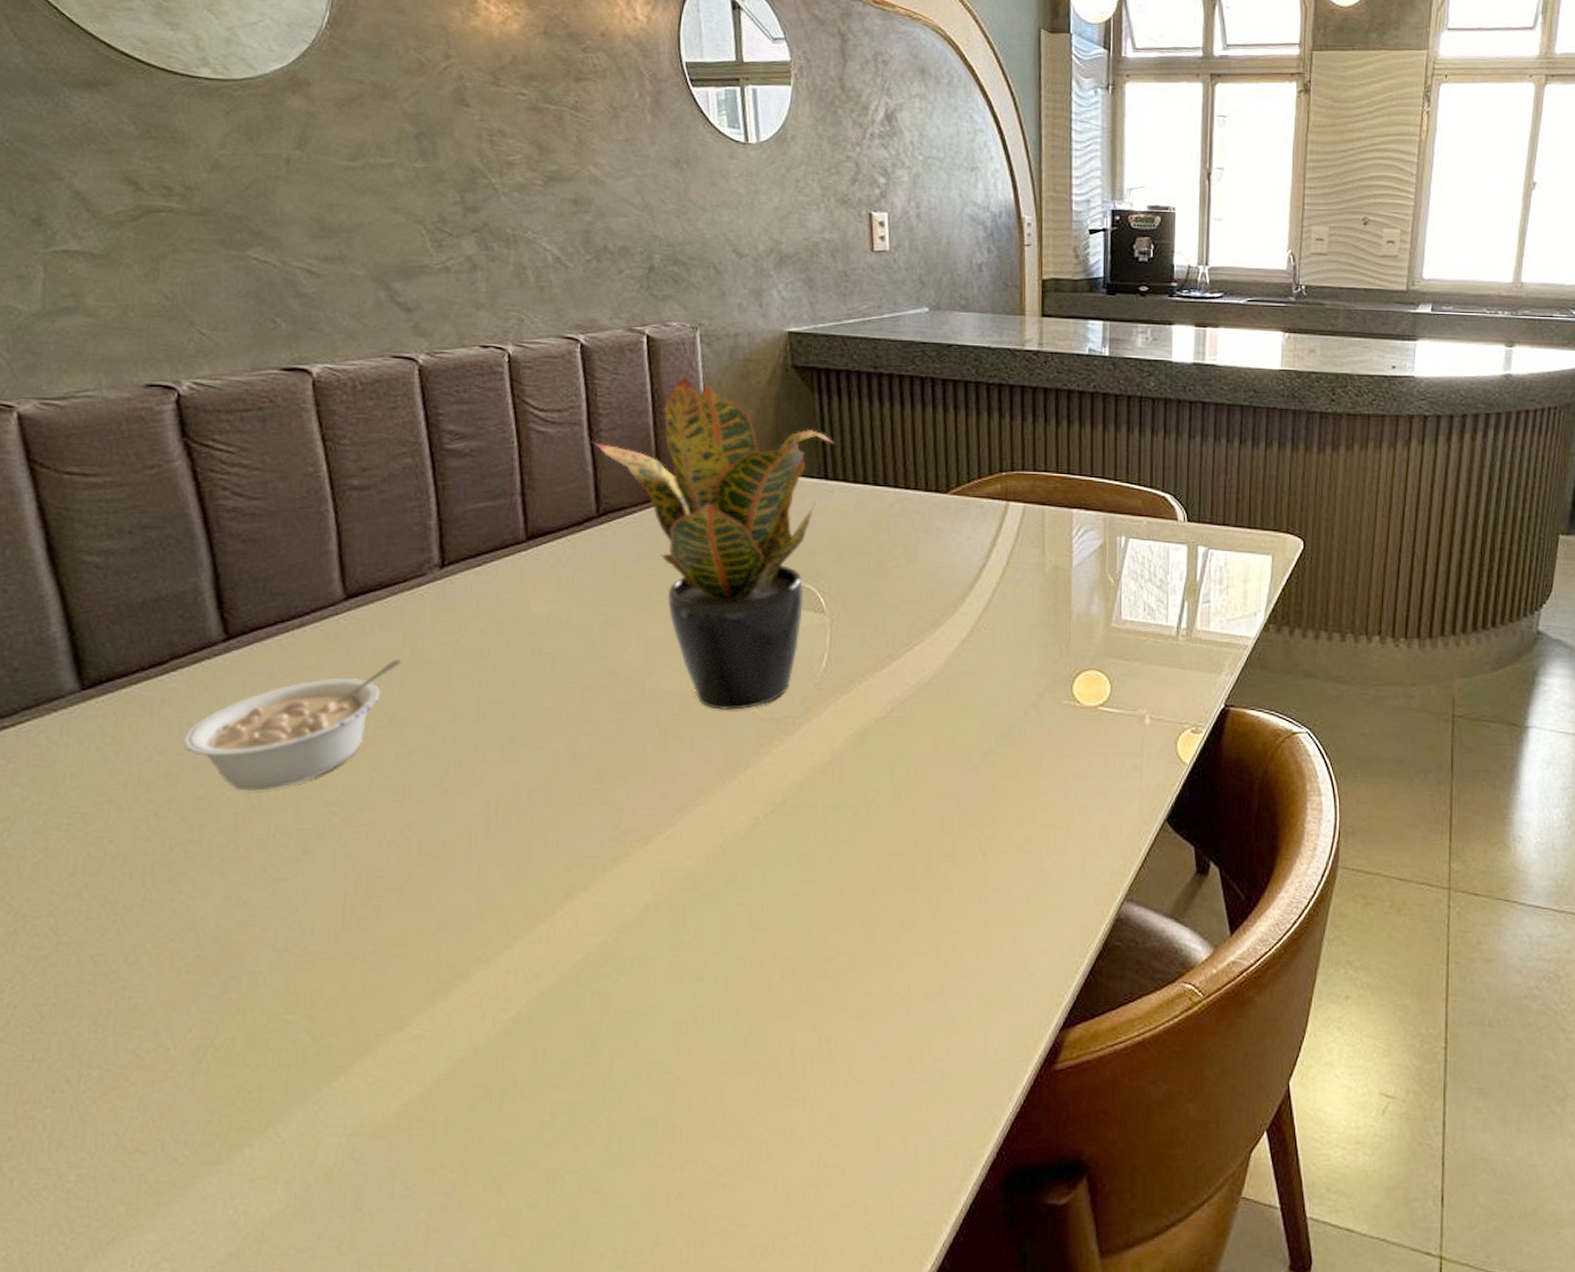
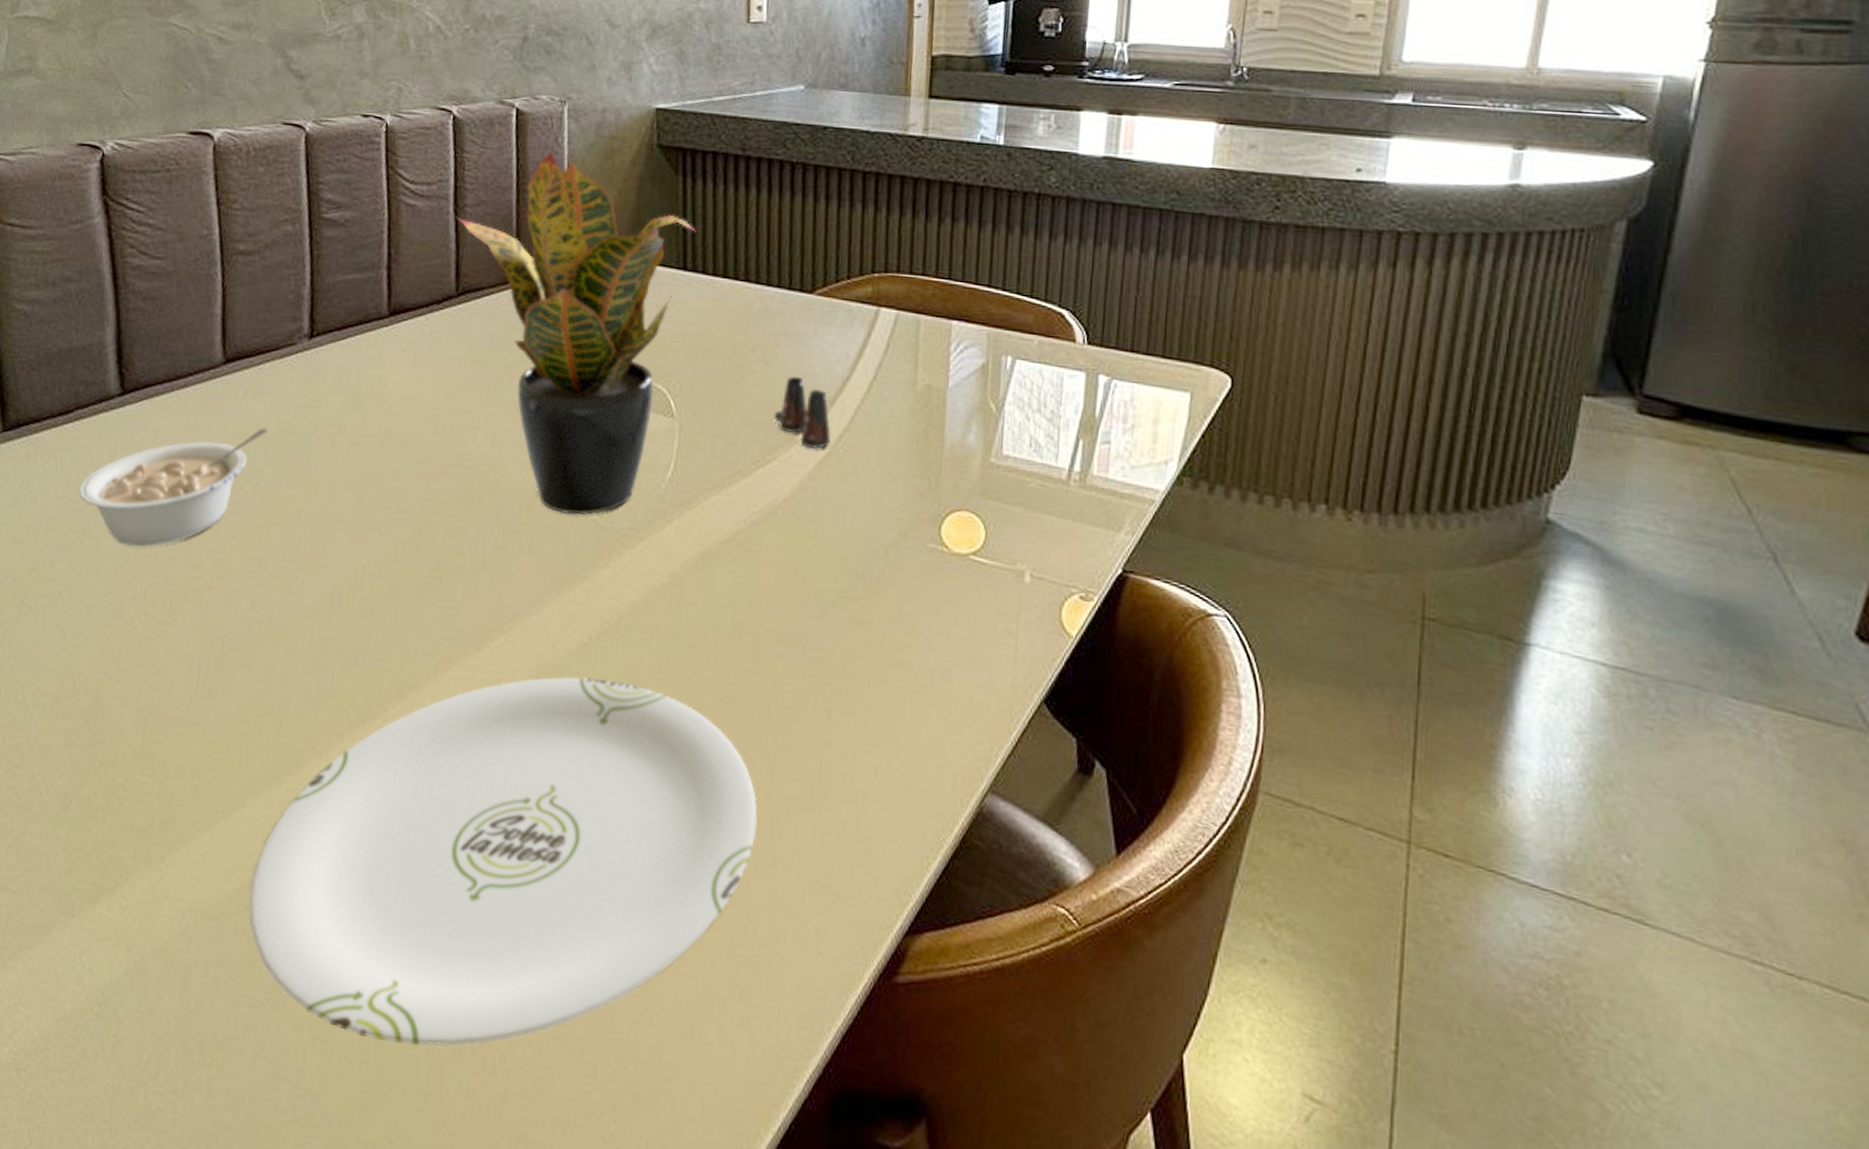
plate: none [421,854,925,1215] -> present [248,676,758,1047]
salt shaker: none [918,567,972,630] -> present [773,376,832,450]

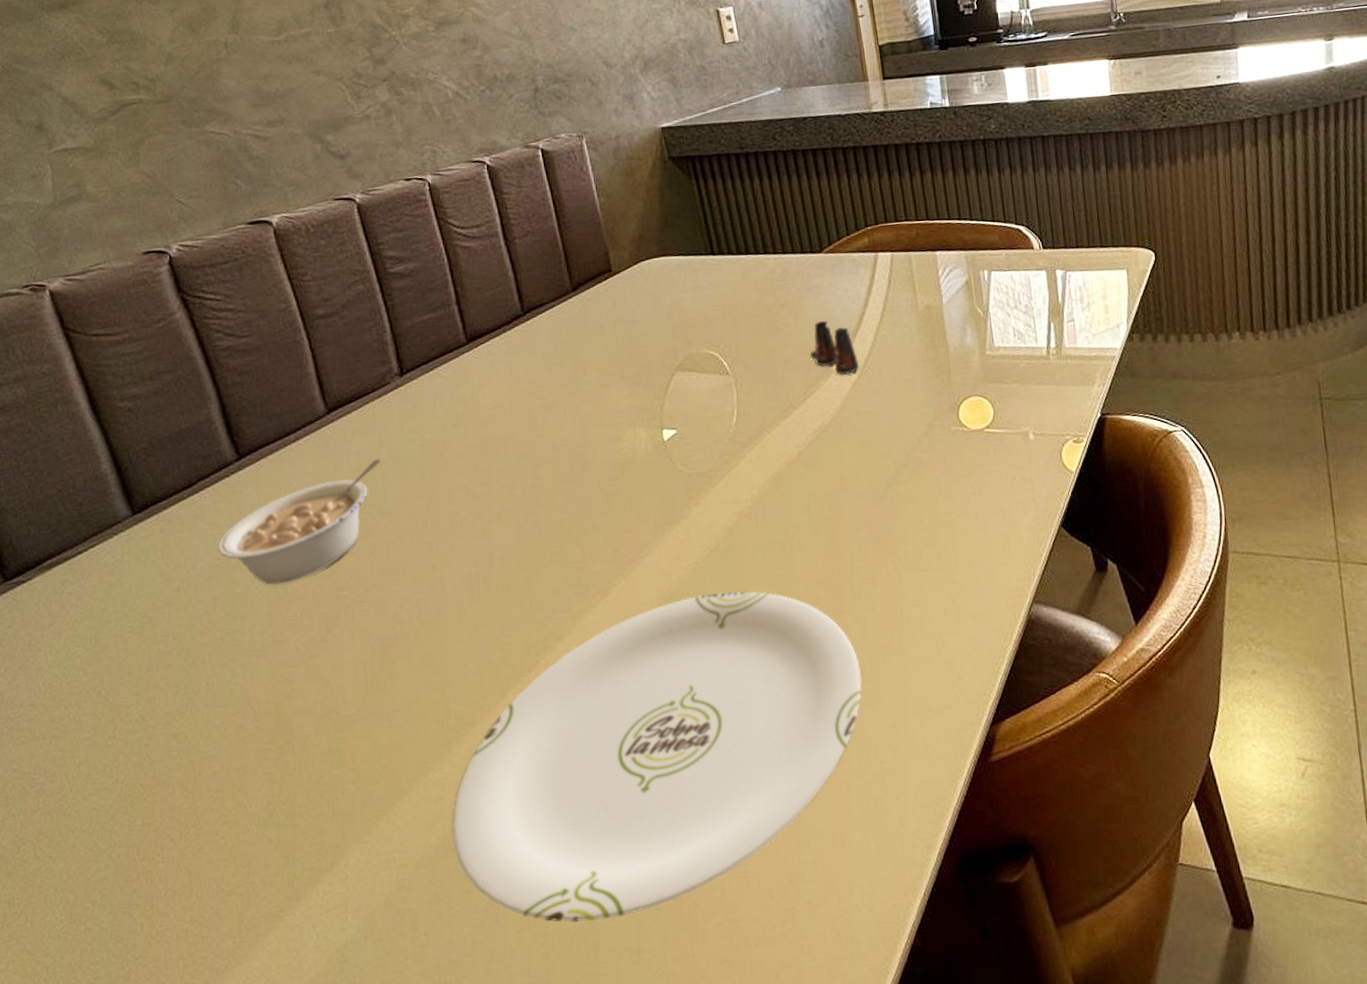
potted plant: present [459,150,695,515] -> none [511,179,715,471]

